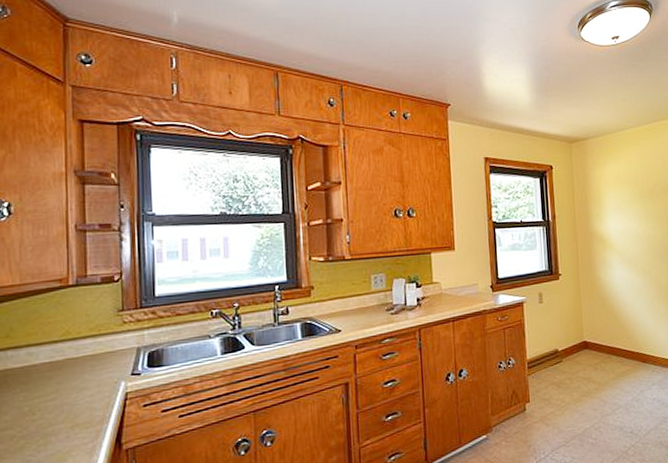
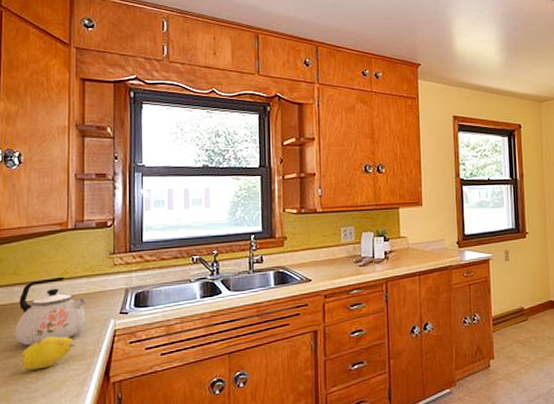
kettle: none [10,337,93,416] -> present [15,276,86,346]
fruit: none [18,402,81,442] -> present [21,336,75,371]

